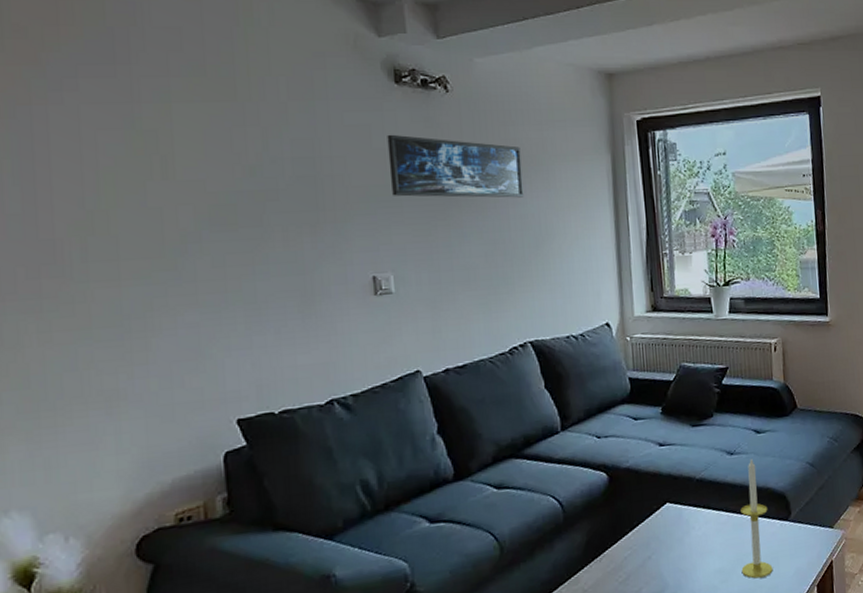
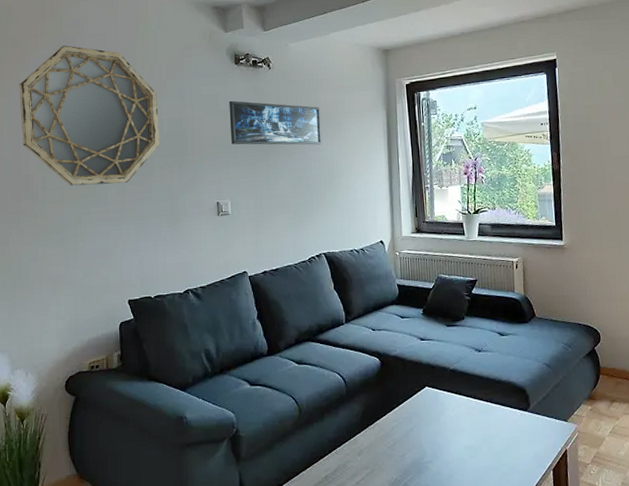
home mirror: none [29,41,281,256] -> present [19,45,160,186]
candle: present [740,458,773,579] -> none [486,355,514,457]

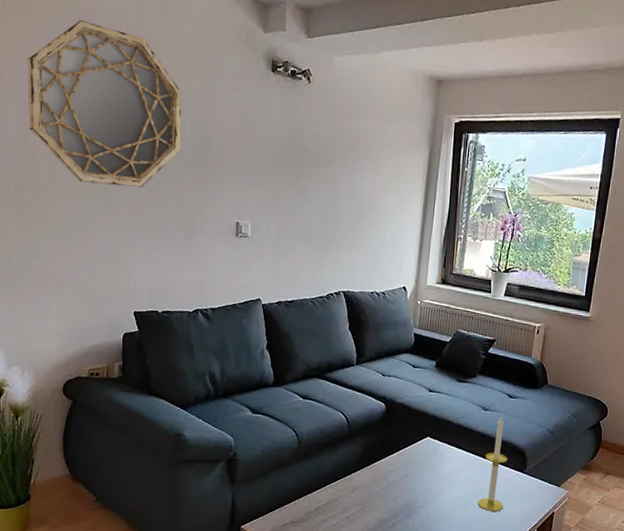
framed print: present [229,100,322,145] -> none [258,112,359,176]
candle: none [486,355,514,457] -> present [477,416,508,512]

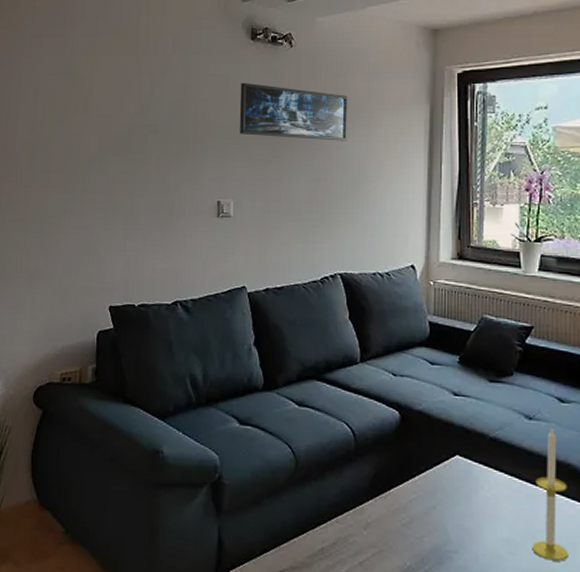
home mirror: present [27,20,182,187] -> none [11,10,160,170]
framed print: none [258,112,359,176] -> present [239,82,348,141]

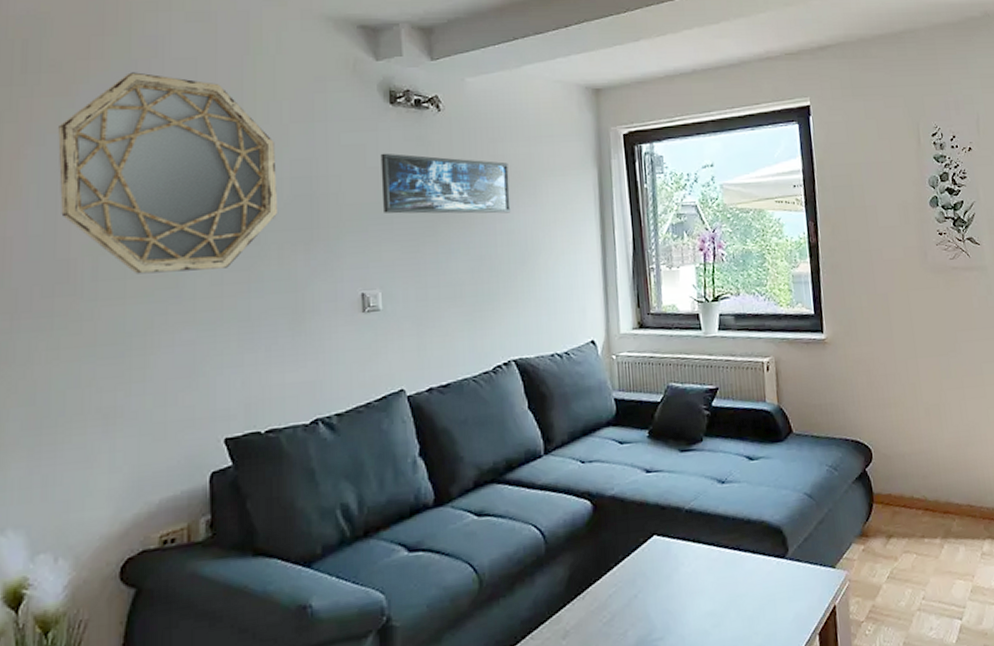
home mirror: none [11,10,160,170] -> present [58,72,279,274]
candle: present [532,427,569,562] -> none [733,487,770,624]

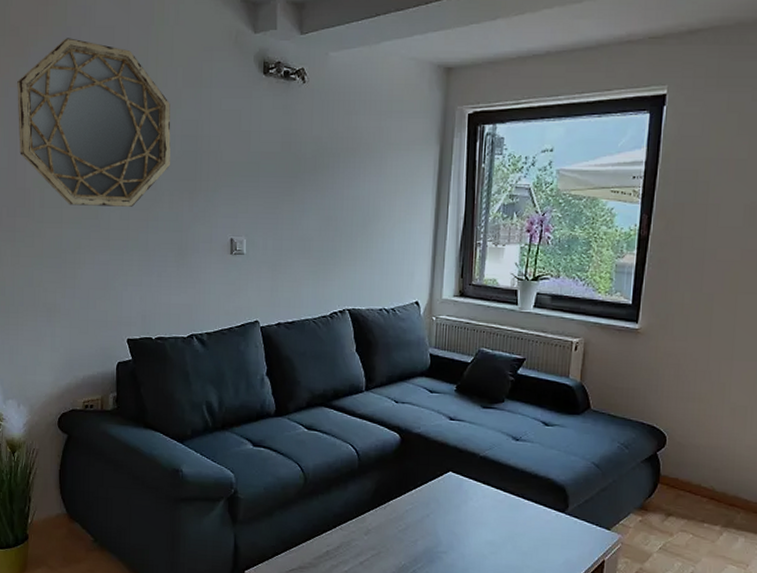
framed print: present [380,153,511,214] -> none [251,119,360,181]

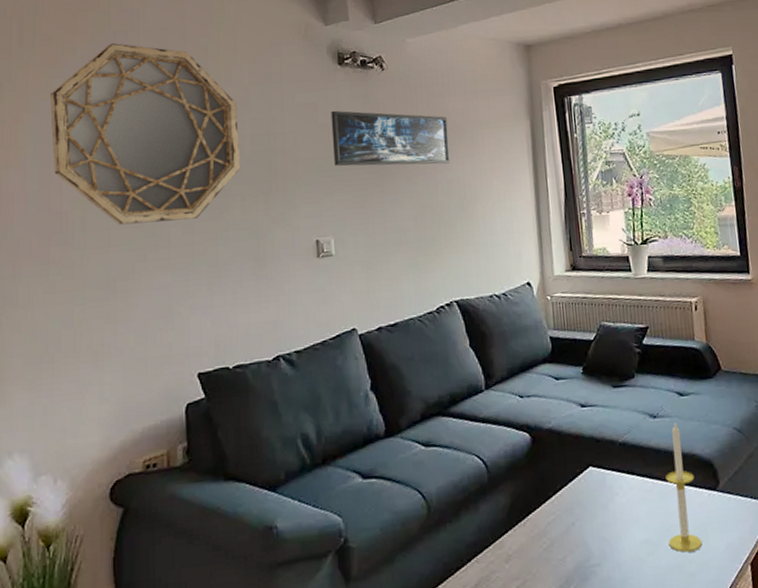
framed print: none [251,119,360,181] -> present [331,110,450,166]
candle: none [511,447,546,559] -> present [665,421,702,553]

